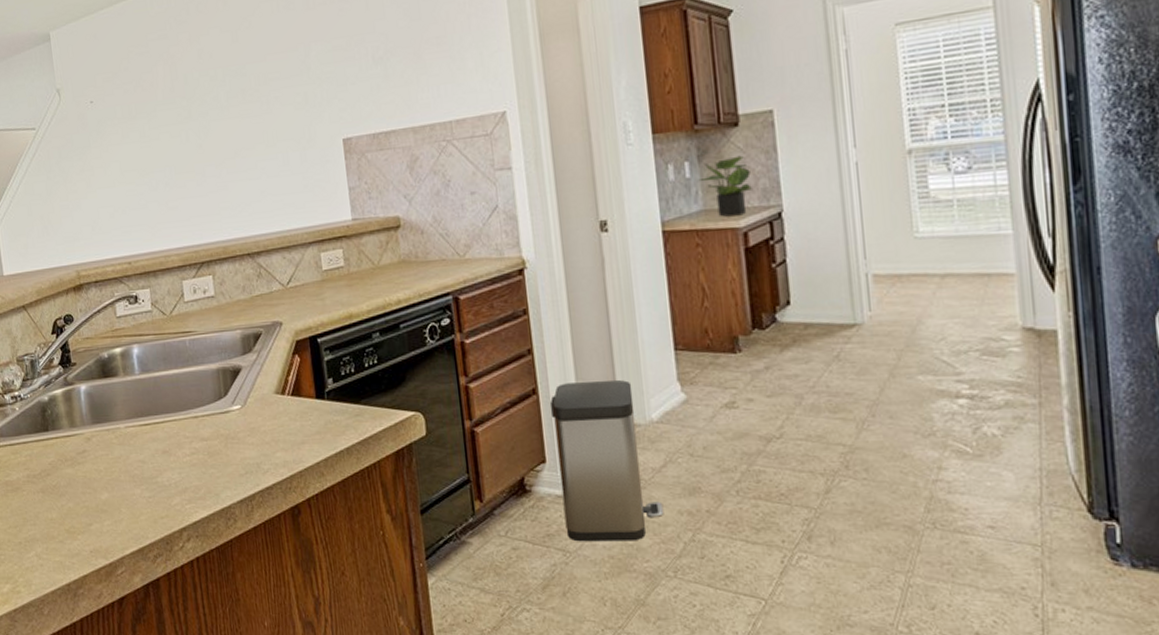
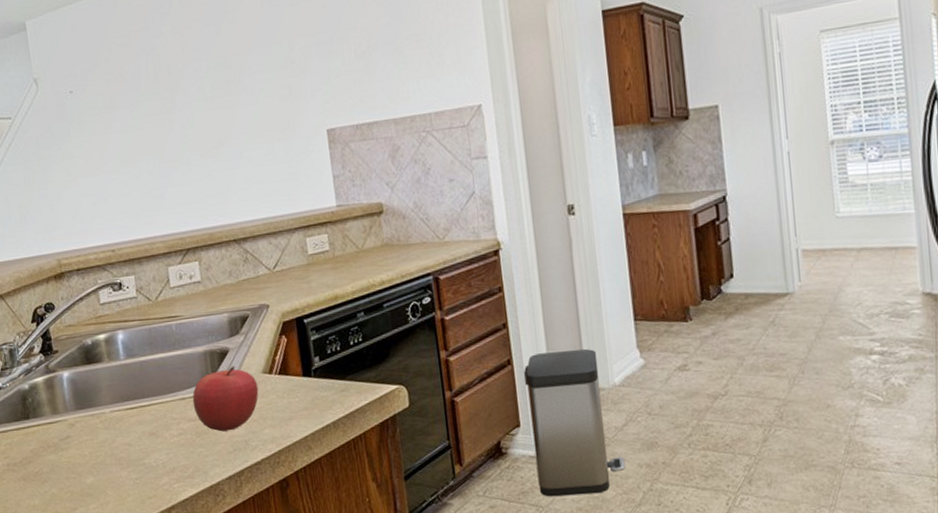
fruit: none [204,385,271,453] -> present [192,366,259,432]
potted plant: present [698,155,752,217] -> none [654,145,701,201]

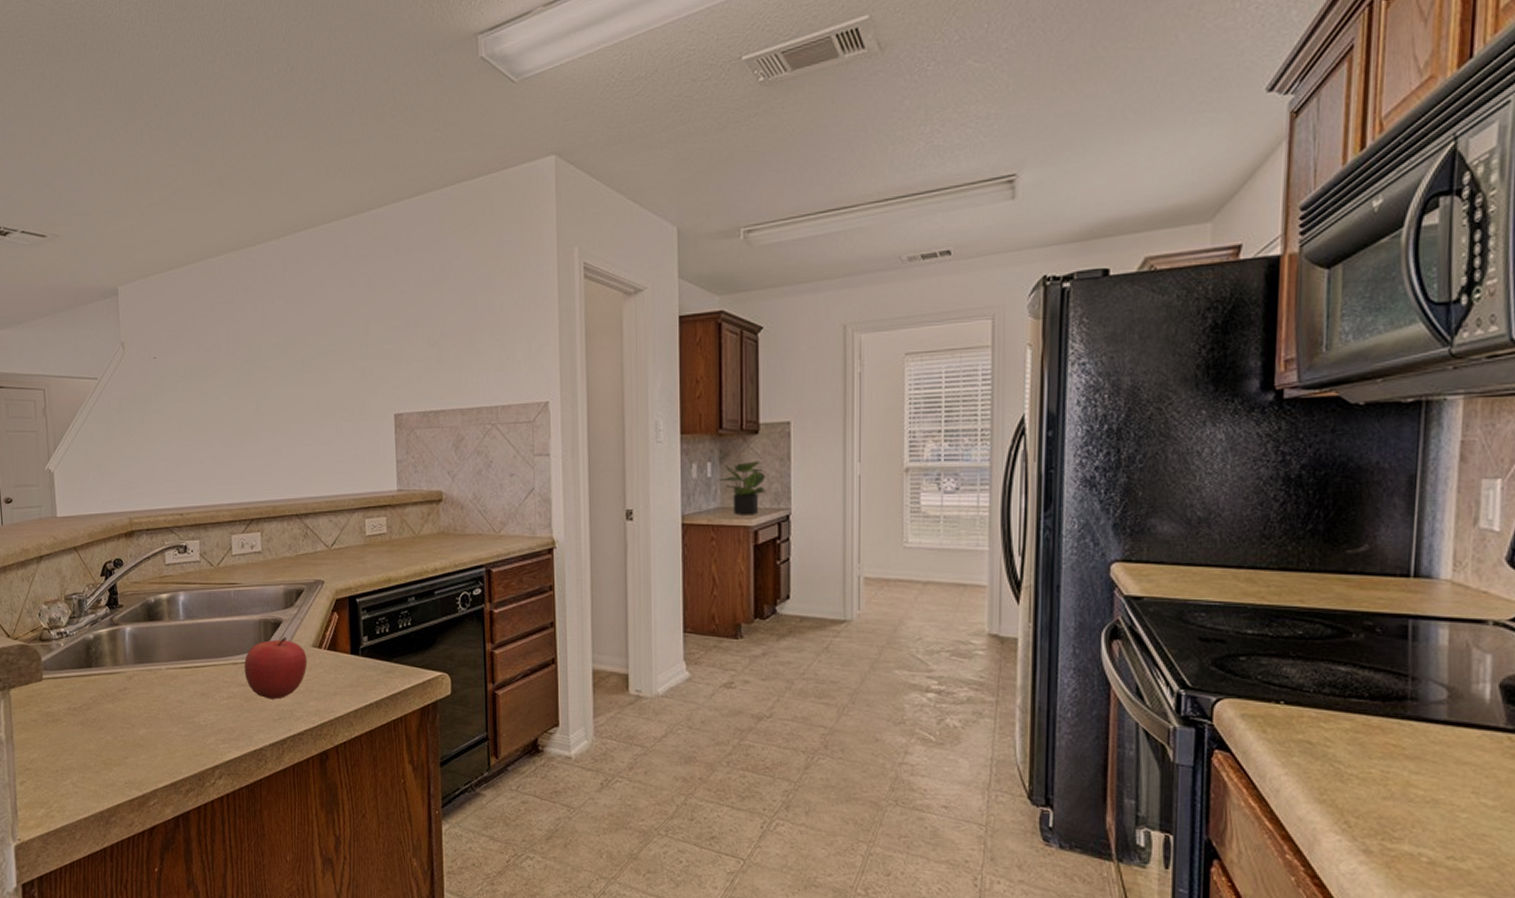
pedal bin: present [523,349,626,497] -> none [566,656,661,802]
potted plant: none [654,145,701,201] -> present [718,460,765,515]

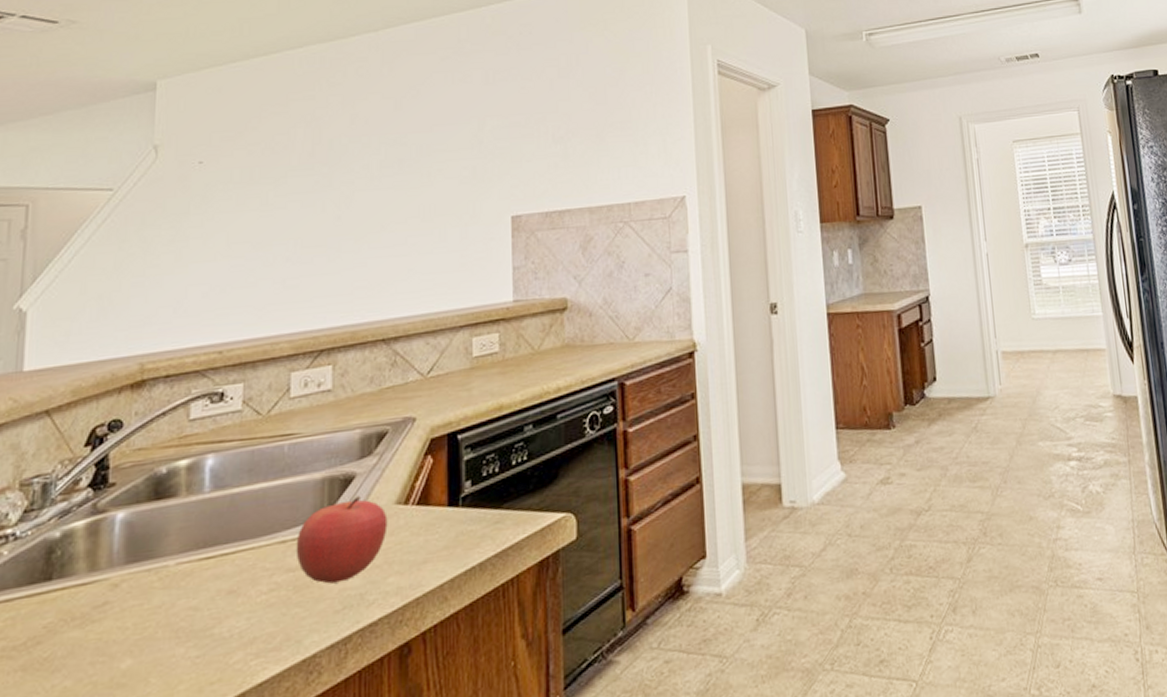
potted plant: present [718,460,765,515] -> none [859,245,904,300]

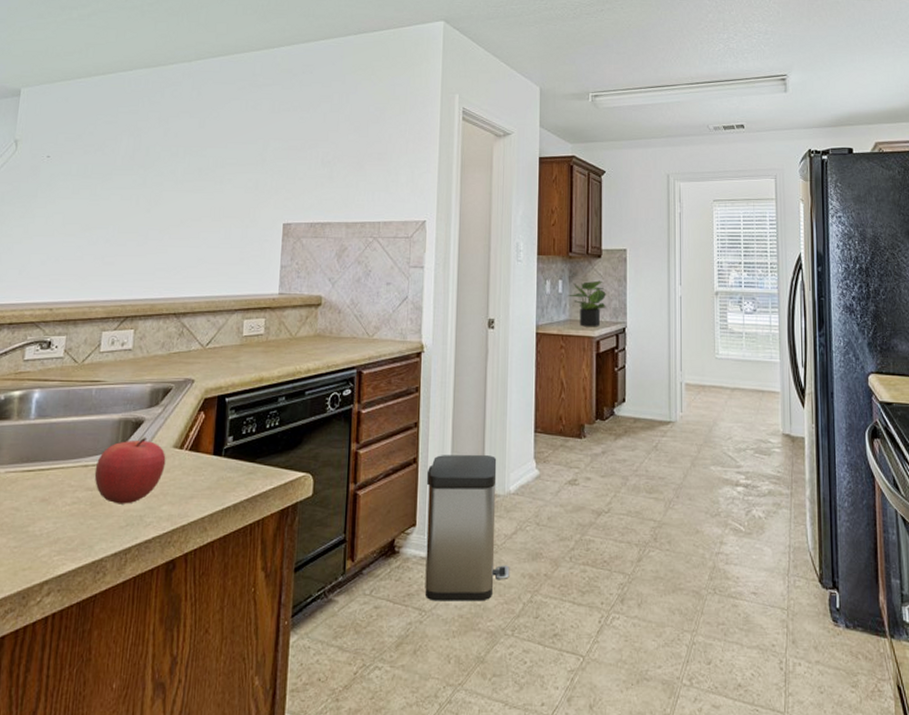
pedal bin: none [713,462,823,644] -> present [425,455,510,602]
potted plant: none [859,245,904,300] -> present [567,280,606,327]

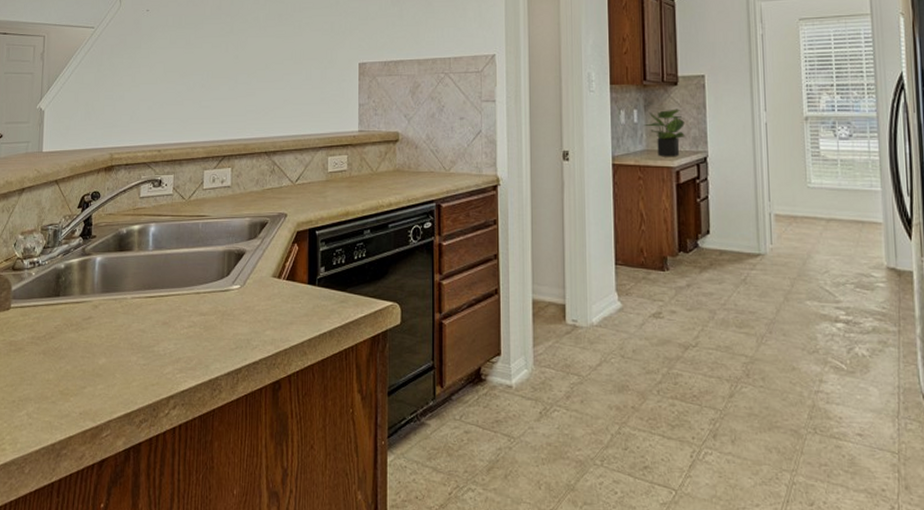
fruit: present [94,437,166,504] -> none [206,267,267,329]
pedal bin: present [425,455,510,602] -> none [508,286,597,431]

